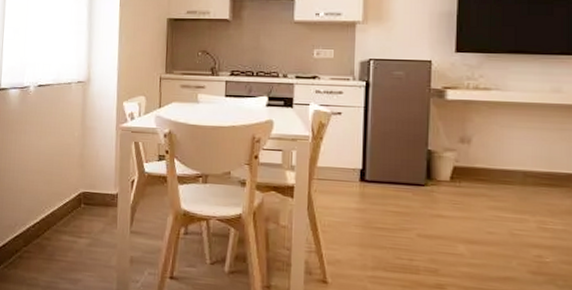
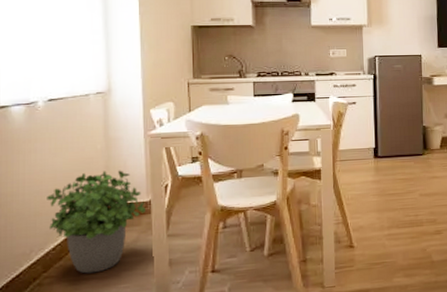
potted plant: none [31,158,113,256] -> present [47,170,146,274]

